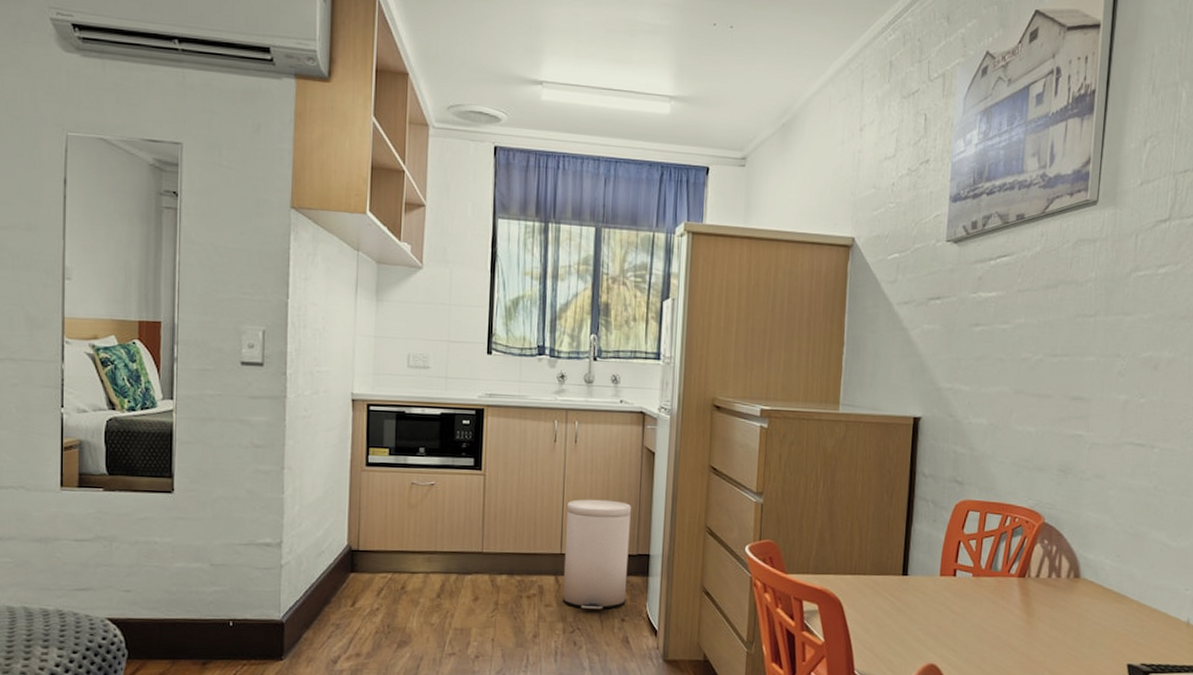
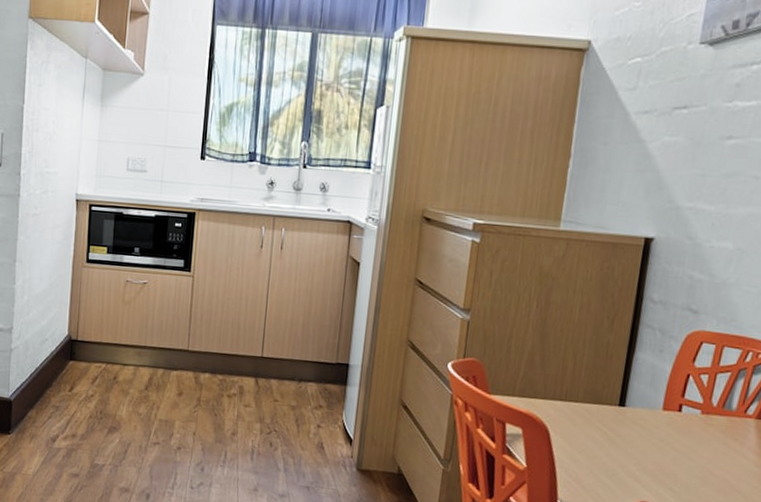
pedal bin: present [562,499,631,610] -> none [261,305,333,415]

